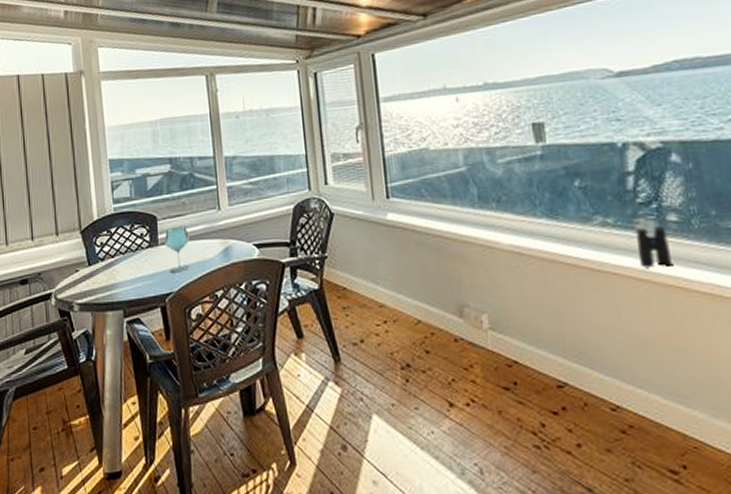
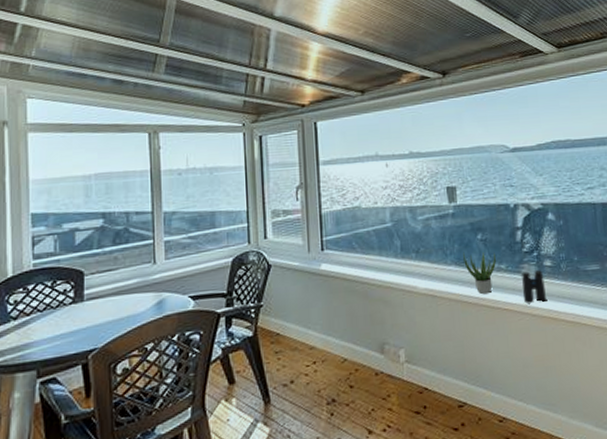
wine glass: present [164,226,190,273] -> none [91,280,120,329]
potted plant: none [556,202,601,255] -> present [463,252,496,295]

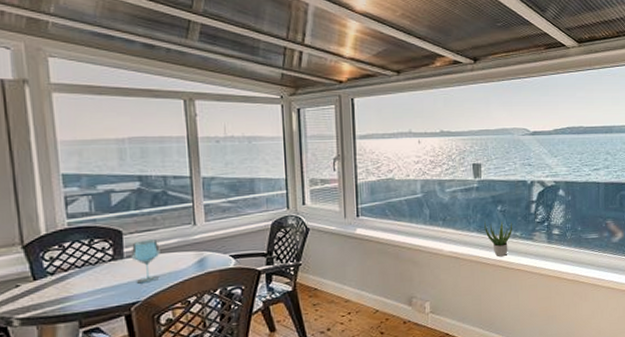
wine glass: none [91,280,120,329] -> present [130,239,160,284]
binoculars: present [521,270,546,305] -> none [533,237,552,266]

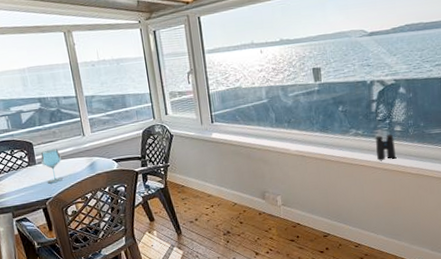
potted plant: present [484,221,512,258] -> none [327,120,354,155]
binoculars: none [533,237,552,266] -> present [375,134,396,161]

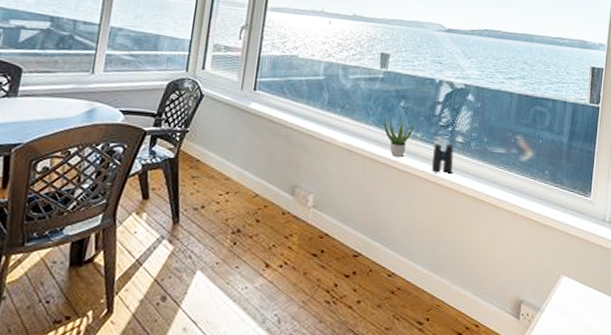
wine glass: present [40,149,64,184] -> none [23,81,54,126]
potted plant: none [327,120,354,155] -> present [383,115,414,158]

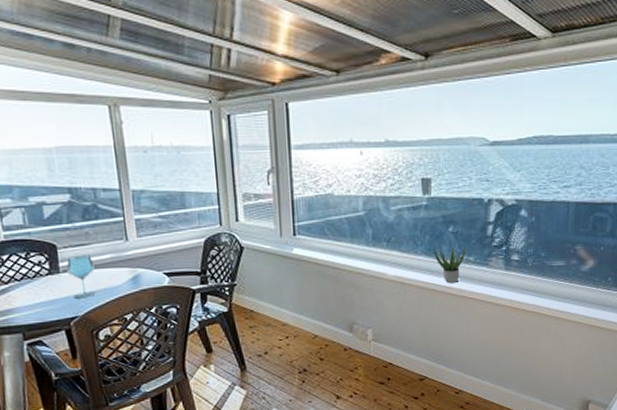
wine glass: none [23,81,54,126] -> present [66,255,96,299]
binoculars: present [431,143,454,174] -> none [488,264,510,295]

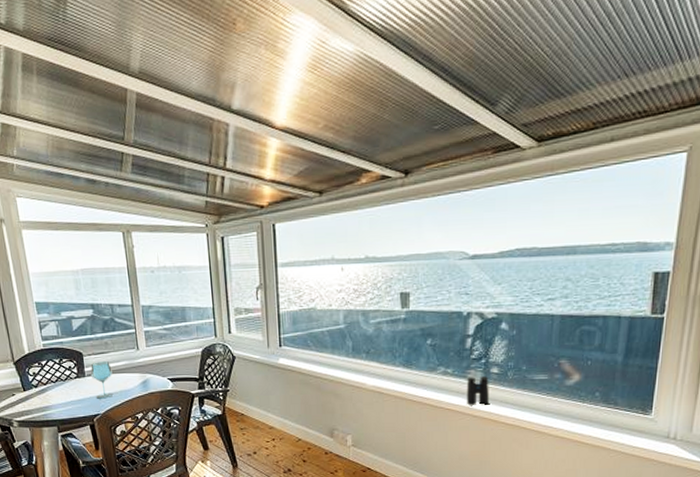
potted plant: present [434,243,465,284] -> none [412,355,443,395]
binoculars: none [488,264,510,295] -> present [466,376,489,407]

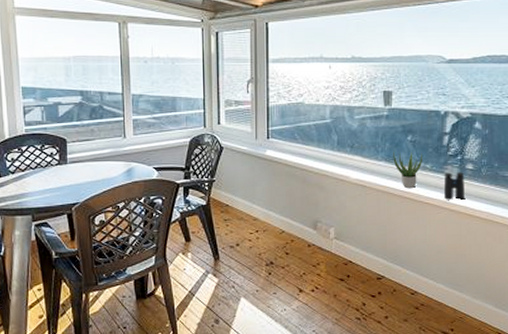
wine glass: present [90,361,114,399] -> none [73,149,96,187]
potted plant: none [412,355,443,395] -> present [393,150,422,189]

